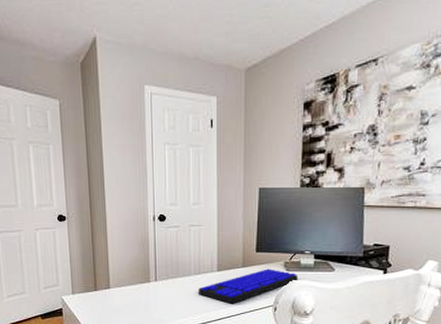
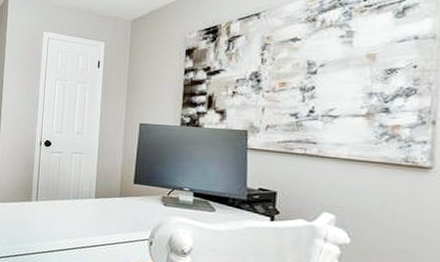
keyboard: present [197,268,298,304] -> none [74,201,176,233]

